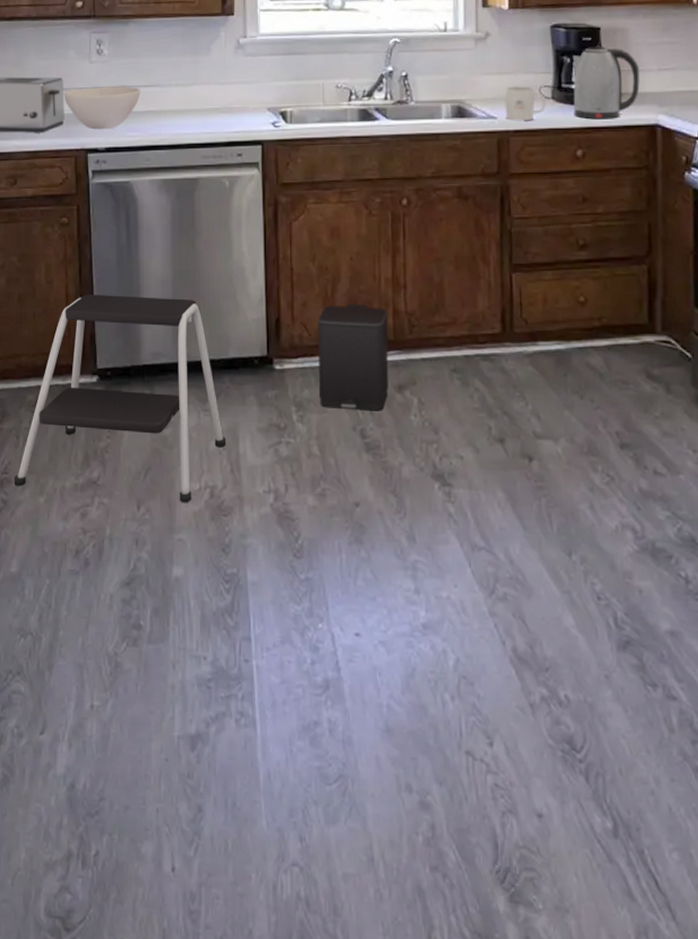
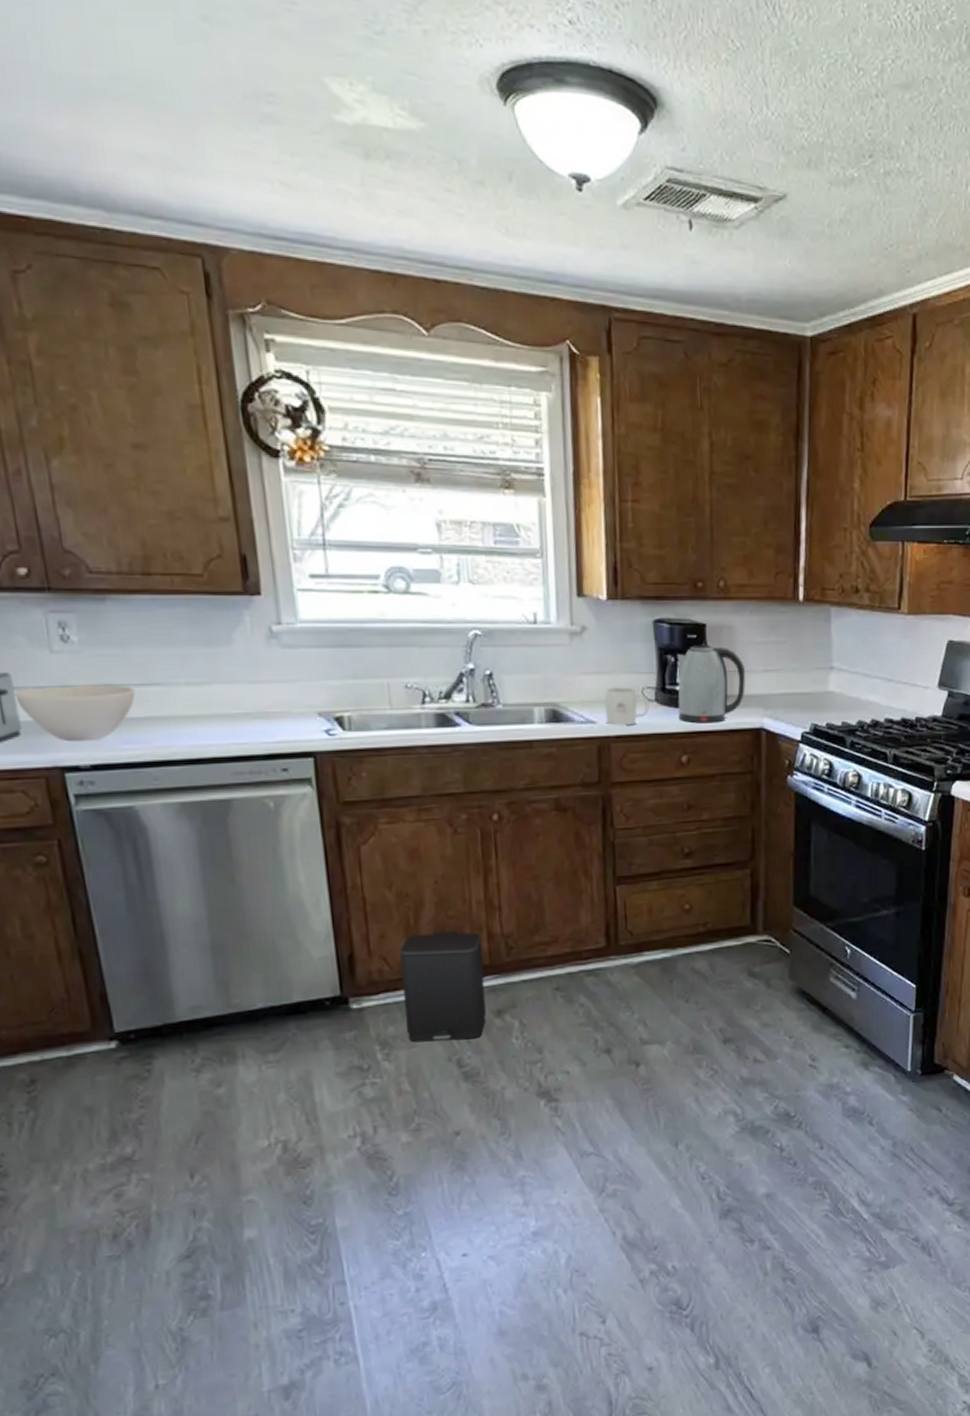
step stool: present [14,295,227,504] -> none [11,942,298,1179]

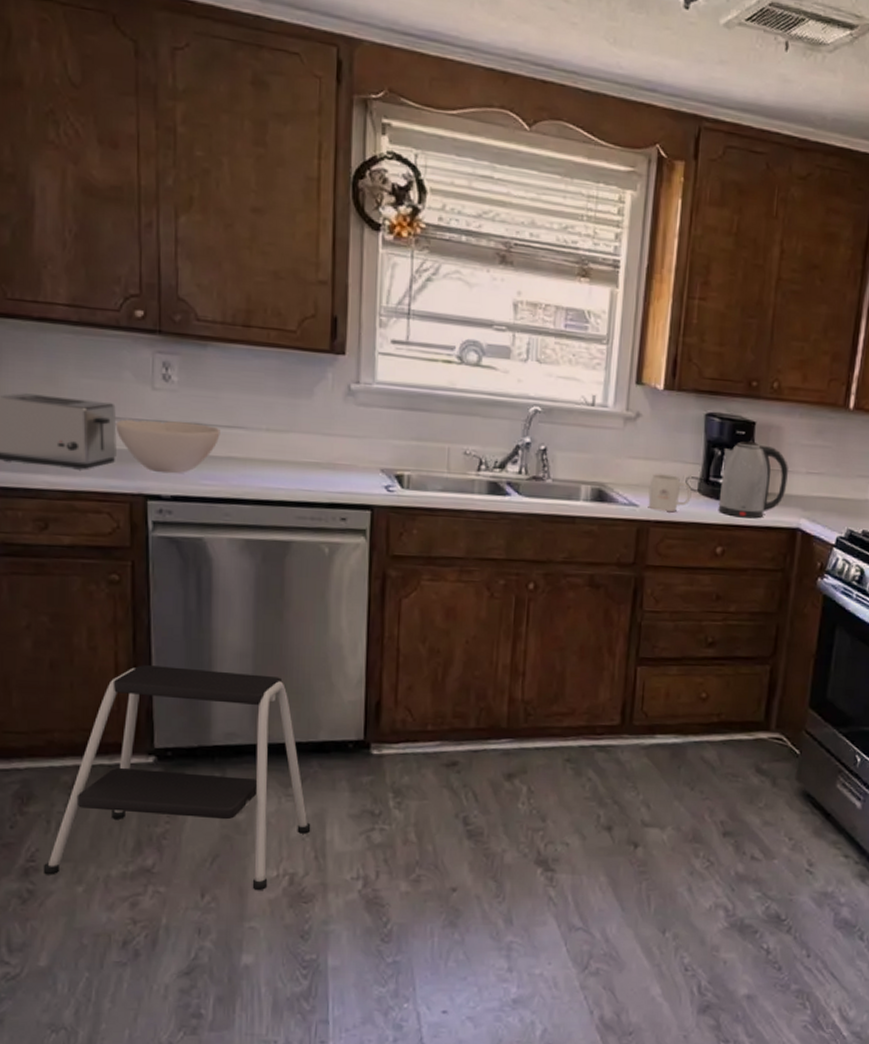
step stool: none [11,942,298,1179] -> present [43,665,311,891]
pedal bin: present [400,930,486,1043] -> none [420,690,502,799]

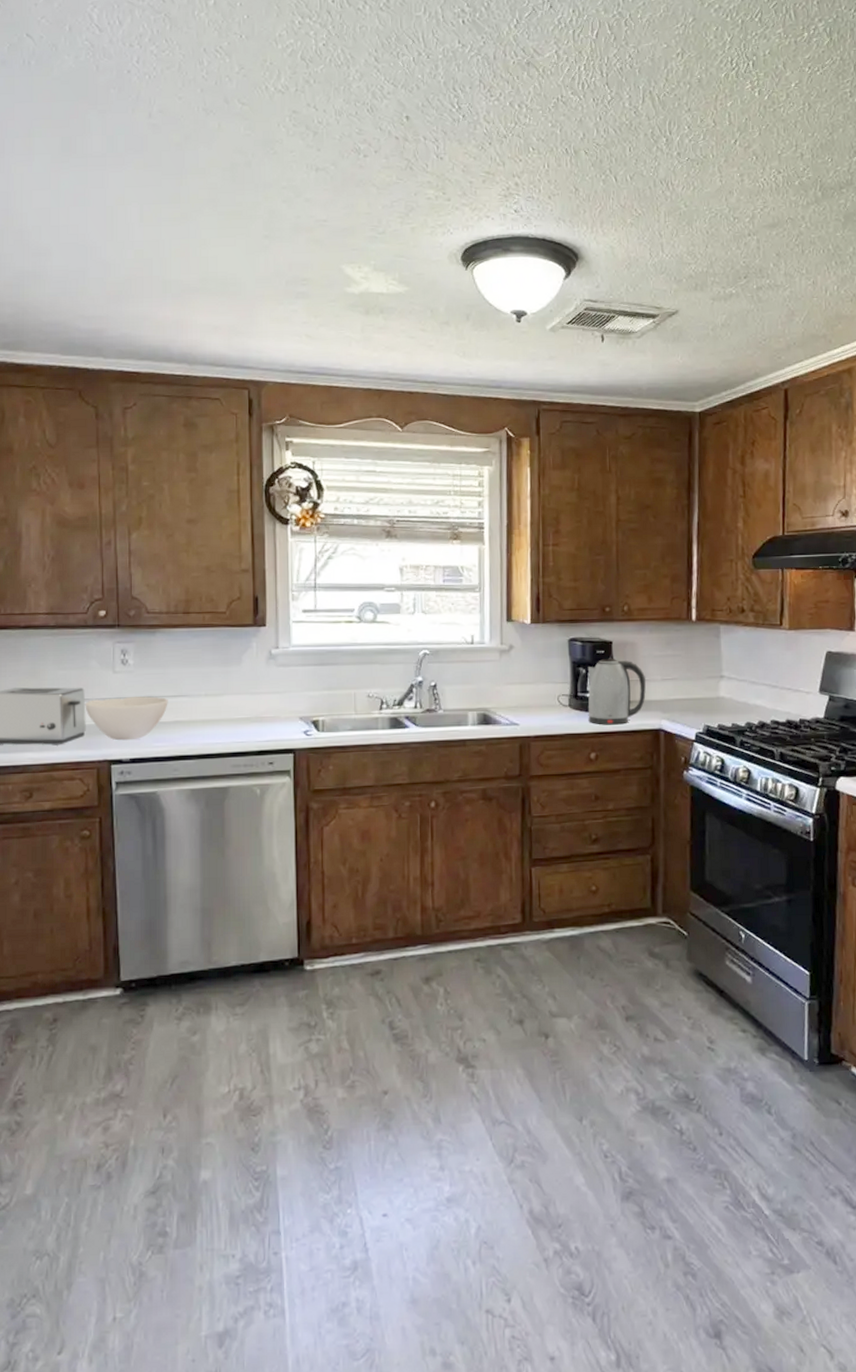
step stool: present [43,665,311,891] -> none [28,906,256,1108]
mug: present [648,474,692,514] -> none [526,695,564,729]

